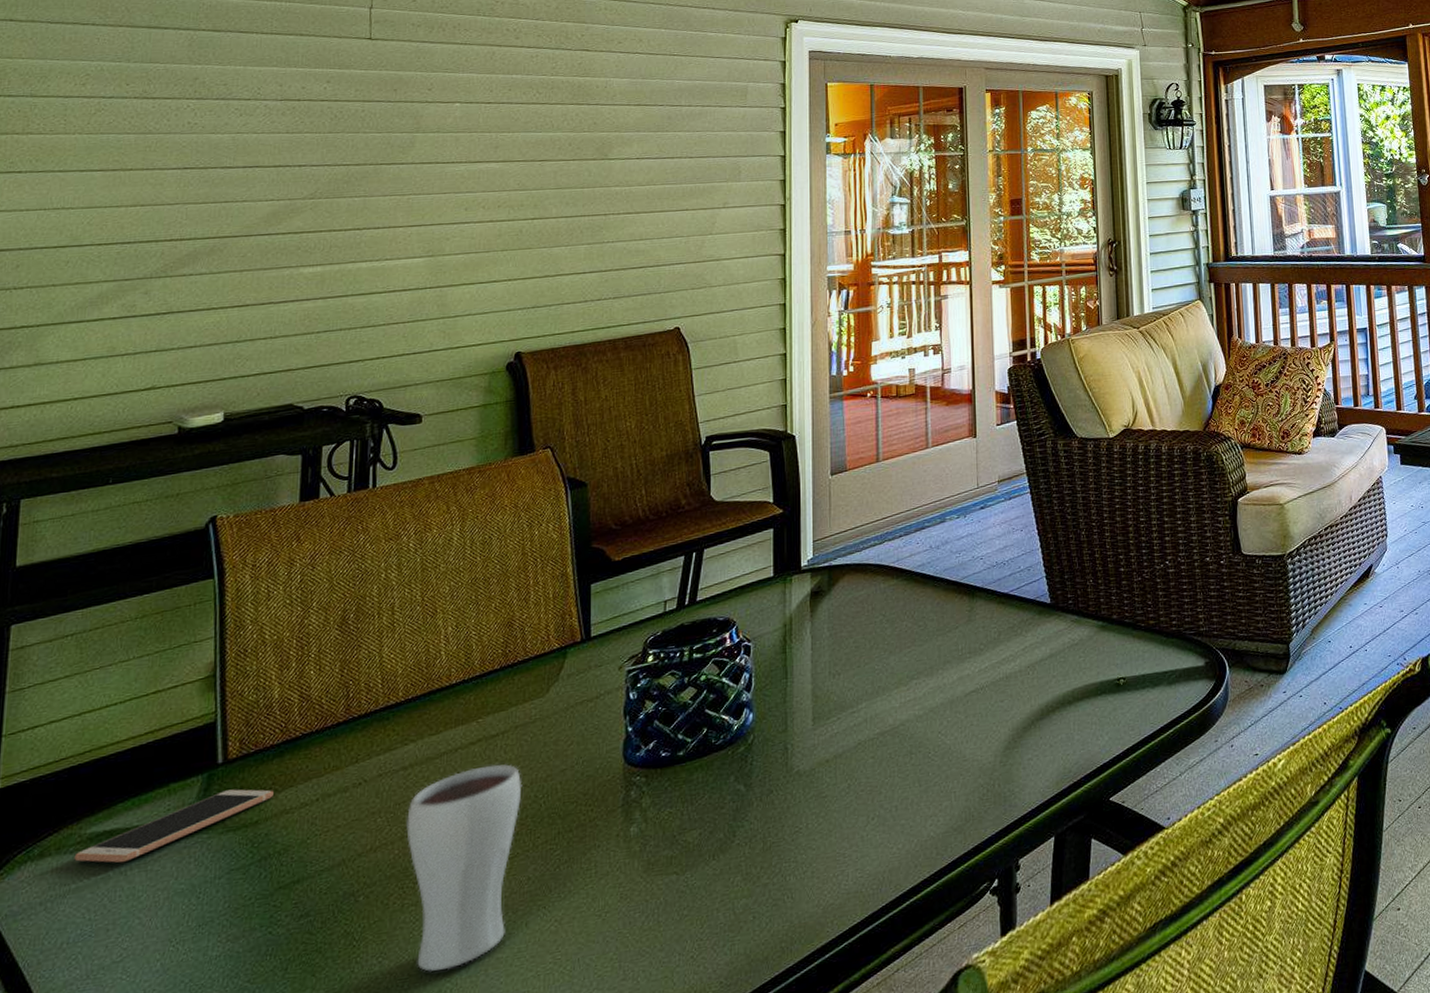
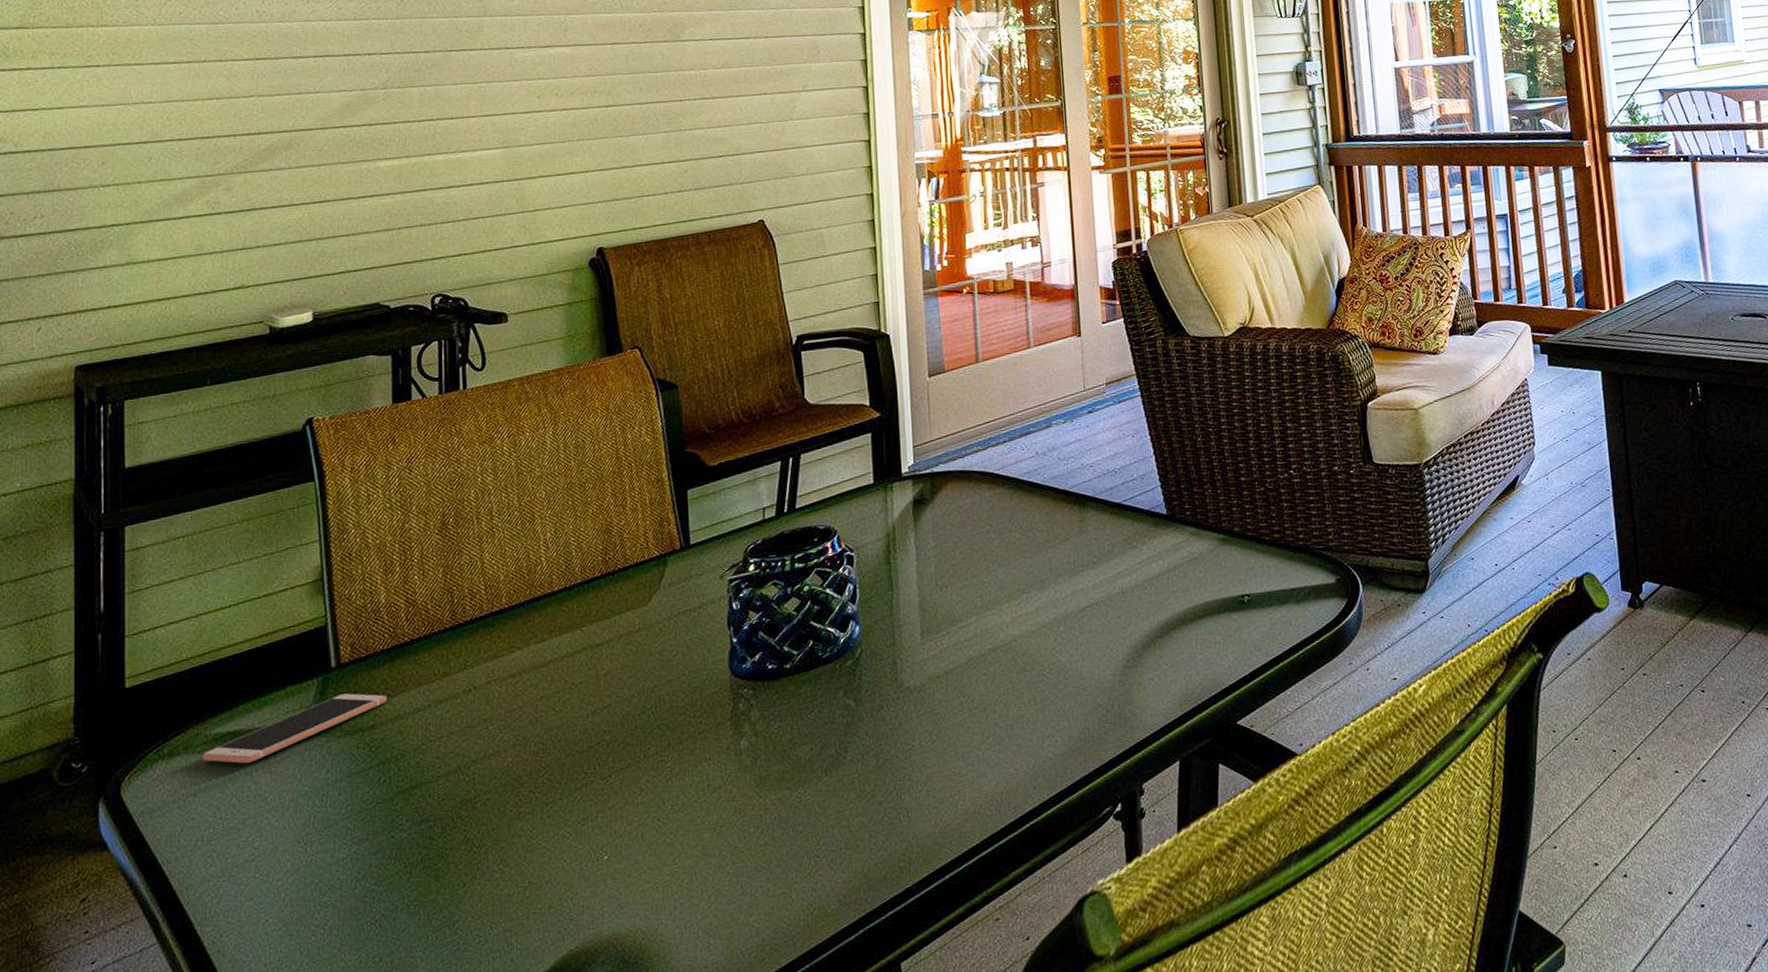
drinking glass: present [406,764,522,972] -> none [518,673,630,880]

